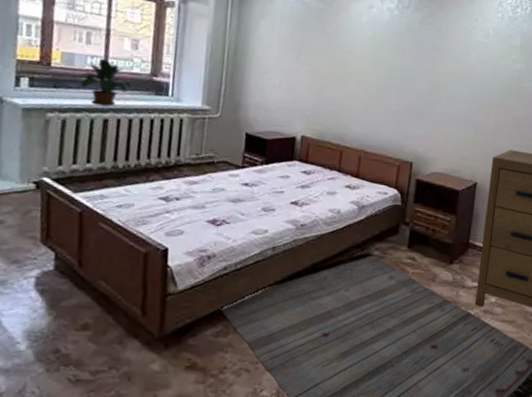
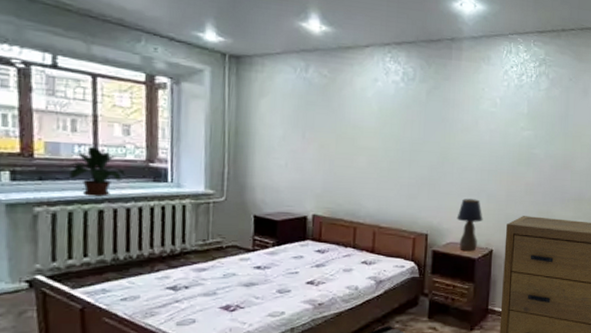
table lamp: none [442,129,469,183] -> present [456,198,483,252]

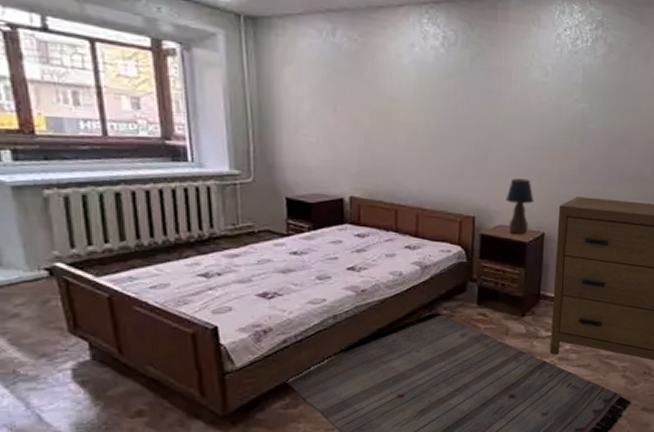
potted plant: present [61,146,125,196] -> none [68,121,140,177]

